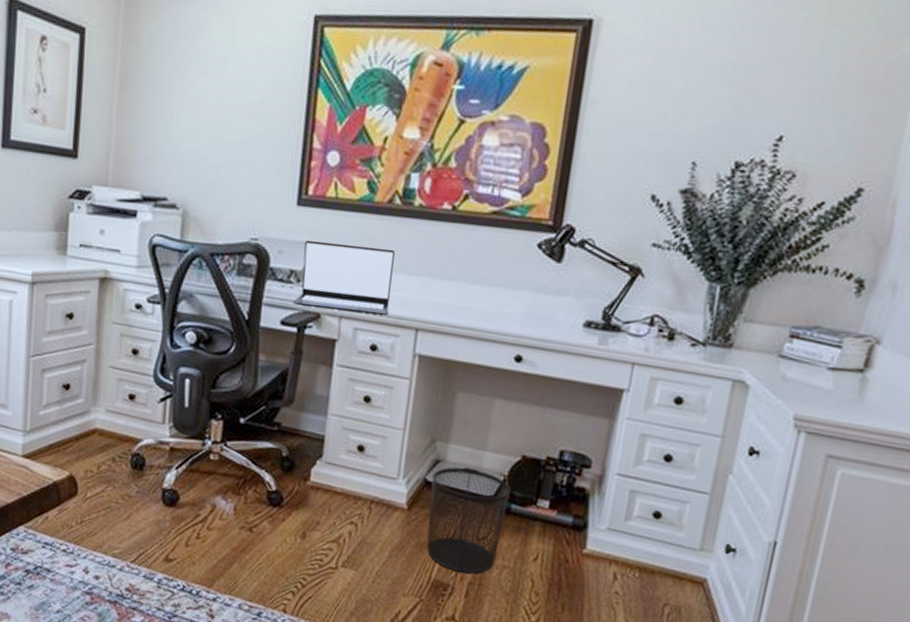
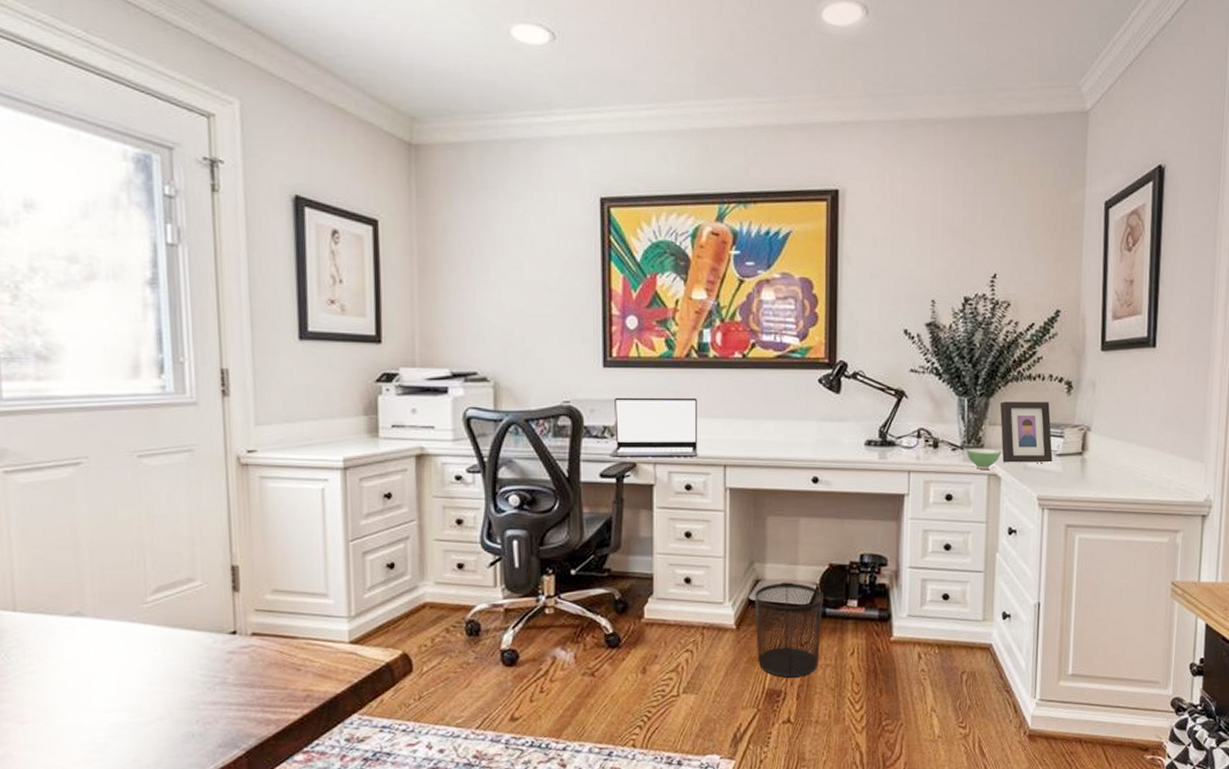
bowl: none [709,345,755,374] -> present [966,448,1001,469]
picture frame: none [754,294,830,377] -> present [999,401,1053,463]

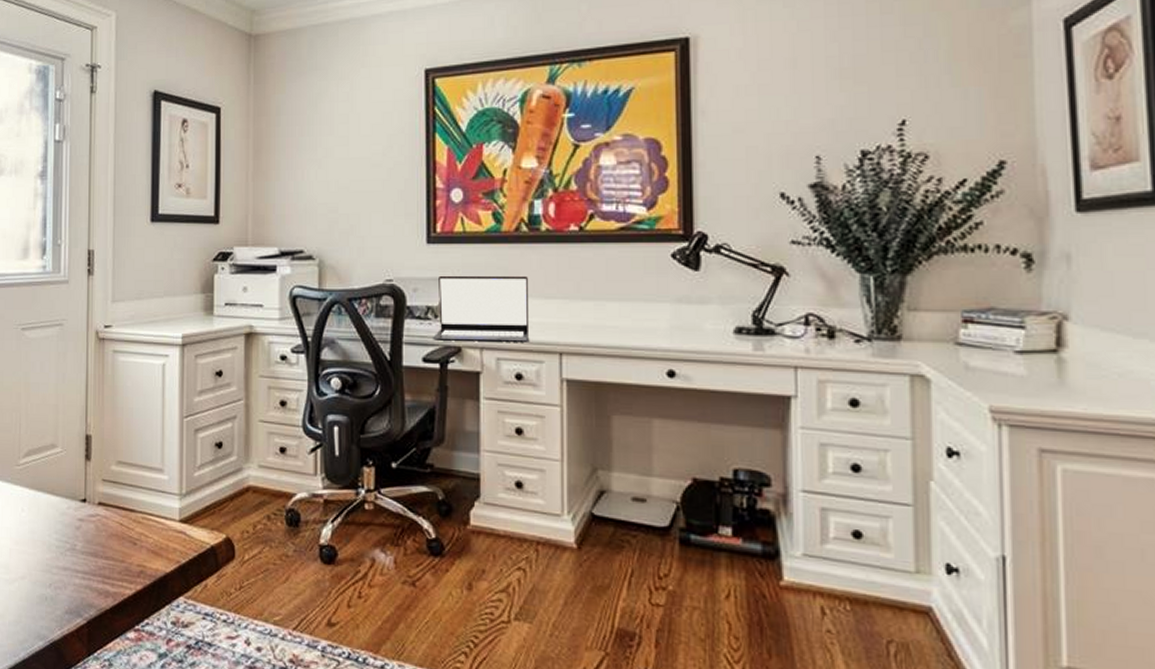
waste bin: present [755,582,823,678] -> none [599,496,686,619]
bowl: present [966,448,1001,469] -> none [876,340,929,368]
picture frame: present [999,401,1053,463] -> none [921,280,1010,362]

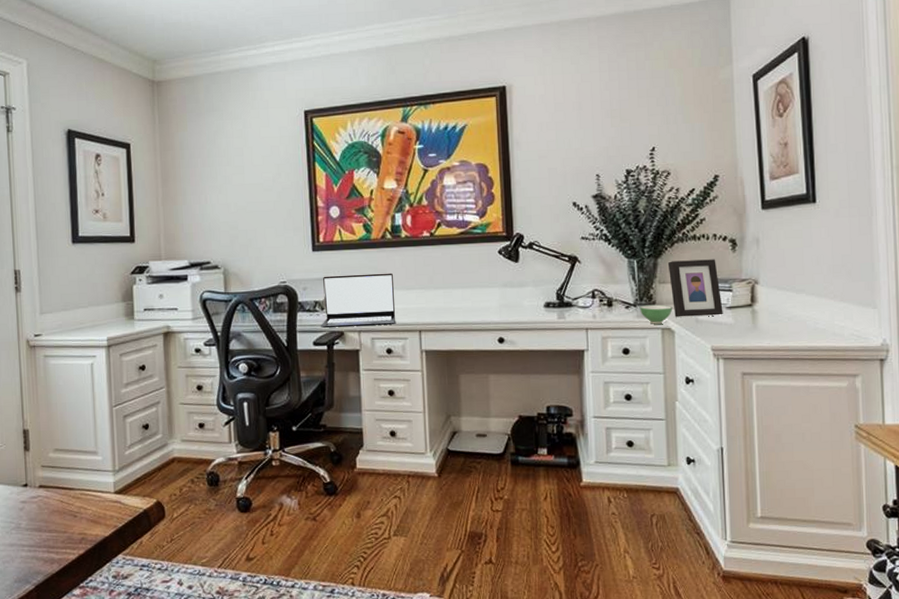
bowl: none [876,340,929,368] -> present [639,304,673,324]
picture frame: none [921,280,1010,362] -> present [667,259,723,317]

